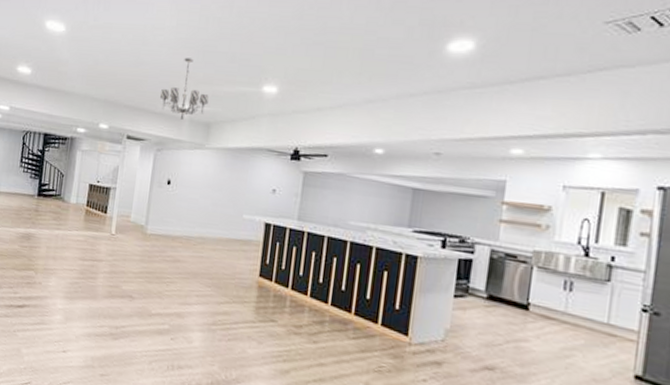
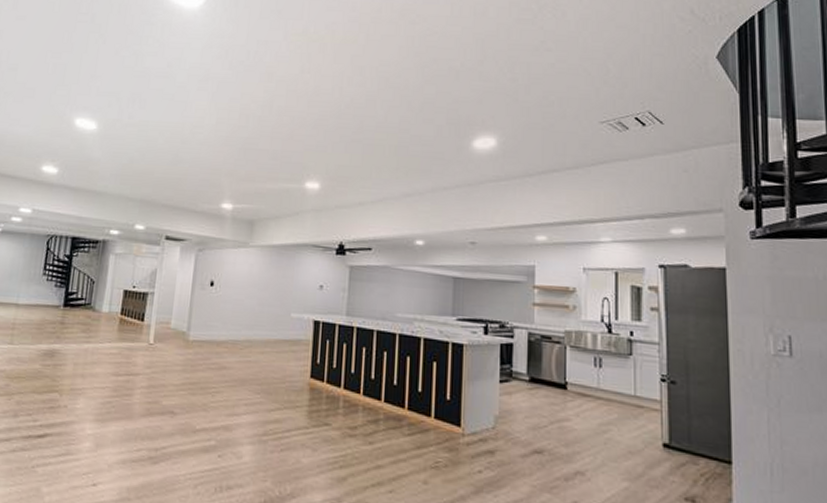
chandelier: present [160,57,209,120] -> none [201,155,251,218]

